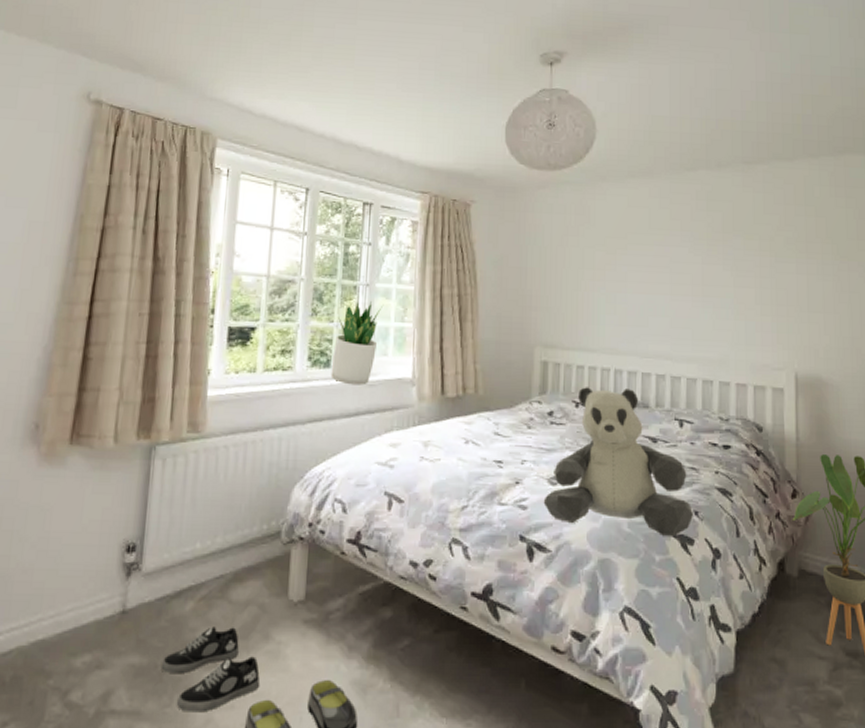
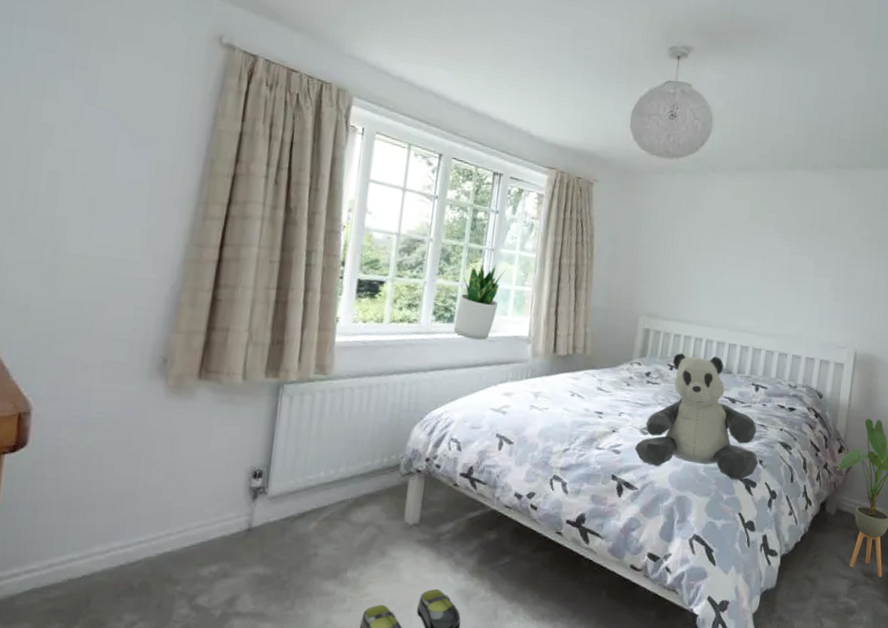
shoe: present [160,627,260,713] -> none [284,544,375,615]

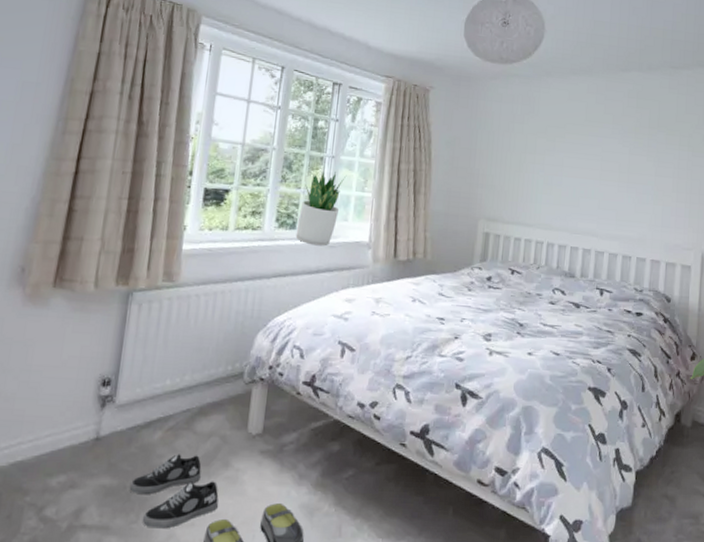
shoe: none [284,544,375,615] -> present [129,454,219,529]
teddy bear: present [634,353,759,480] -> none [478,257,607,389]

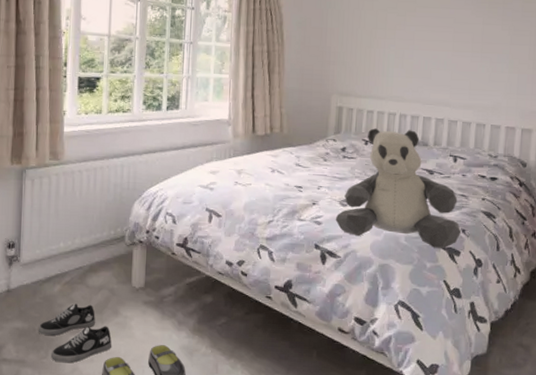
planter: present [295,172,347,246] -> none [162,56,205,125]
teddy bear: none [478,257,607,389] -> present [335,128,462,248]

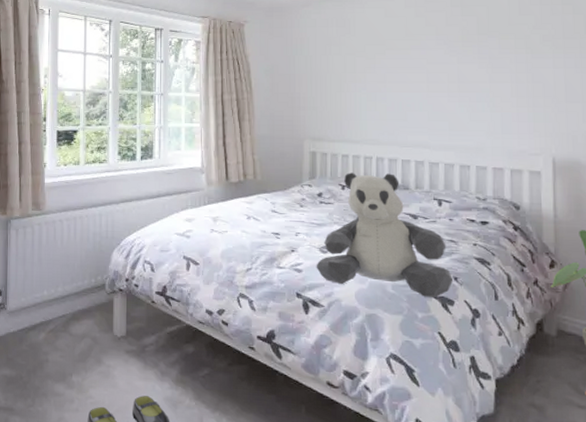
shoe: present [38,304,112,363] -> none [25,352,96,412]

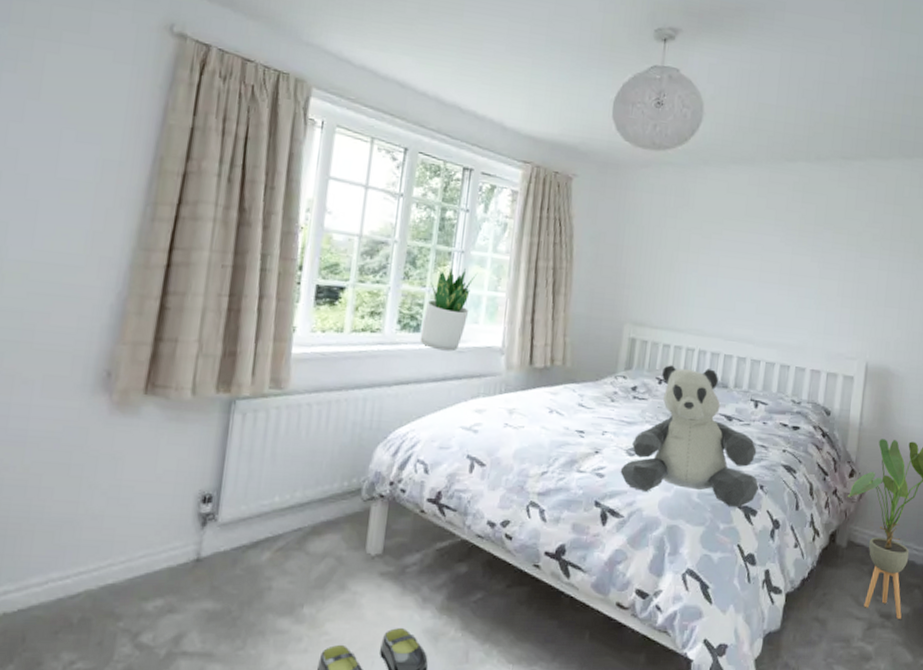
planter: none [136,107,176,174] -> present [420,268,478,352]

